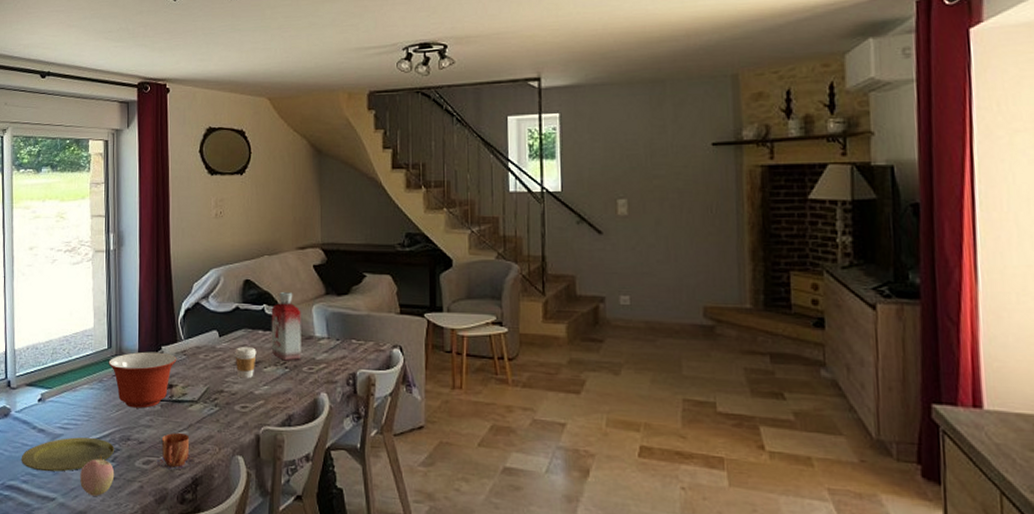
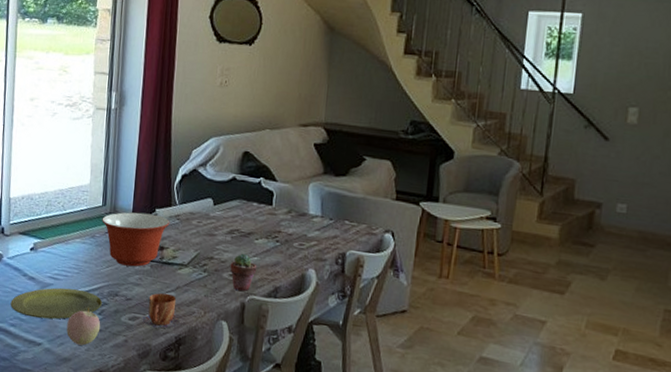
coffee cup: present [235,347,257,379] -> none [227,217,250,248]
potted succulent: none [241,383,268,423] -> present [230,253,257,292]
bottle: present [271,292,301,361] -> none [264,167,298,236]

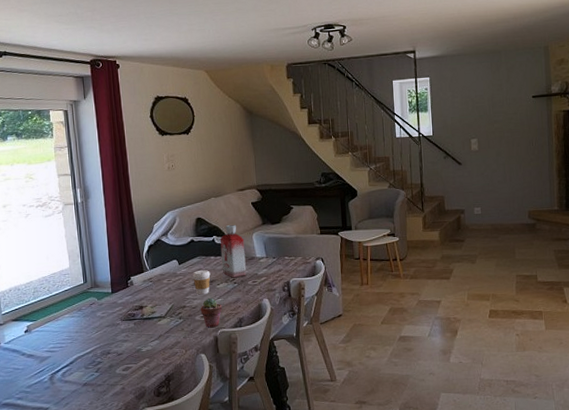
plate: present [10,287,102,319] -> none [14,356,97,388]
apple: present [66,308,101,346] -> none [69,369,99,401]
mixing bowl: present [102,212,170,267] -> none [85,281,145,328]
mug: present [141,293,181,329] -> none [133,342,167,372]
coffee cup: none [227,217,250,248] -> present [192,270,211,295]
bottle: none [264,167,298,236] -> present [220,225,247,278]

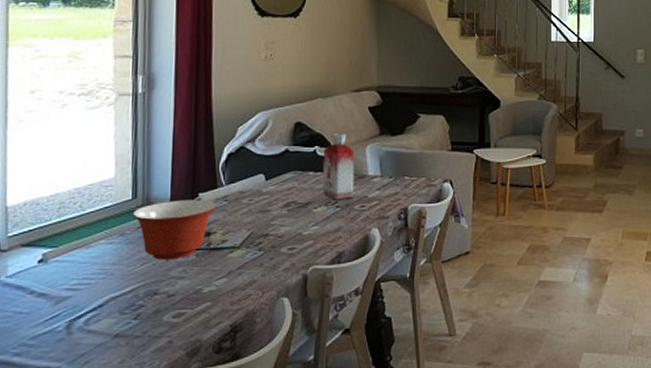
mixing bowl: none [85,281,145,328] -> present [132,199,217,260]
coffee cup: present [192,270,211,295] -> none [282,189,307,221]
potted succulent: present [200,298,223,328] -> none [288,224,318,264]

